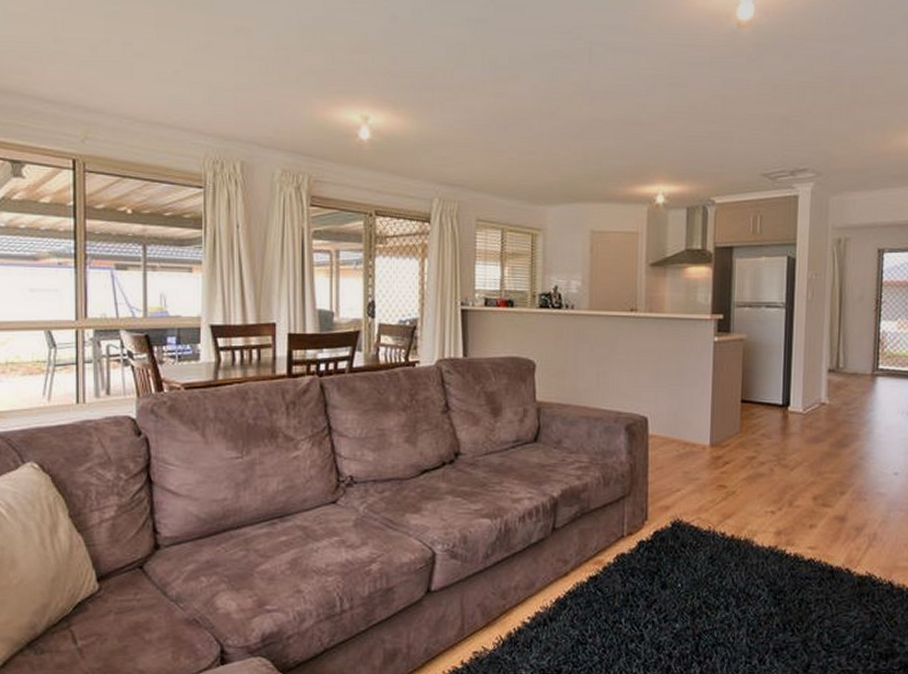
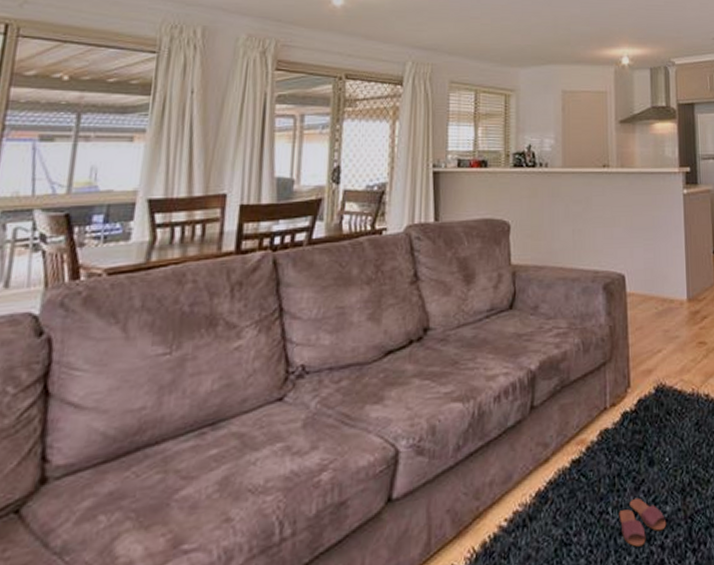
slippers: none [631,614,676,653] -> present [619,497,667,547]

